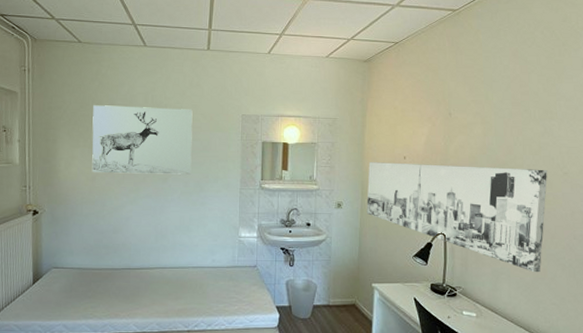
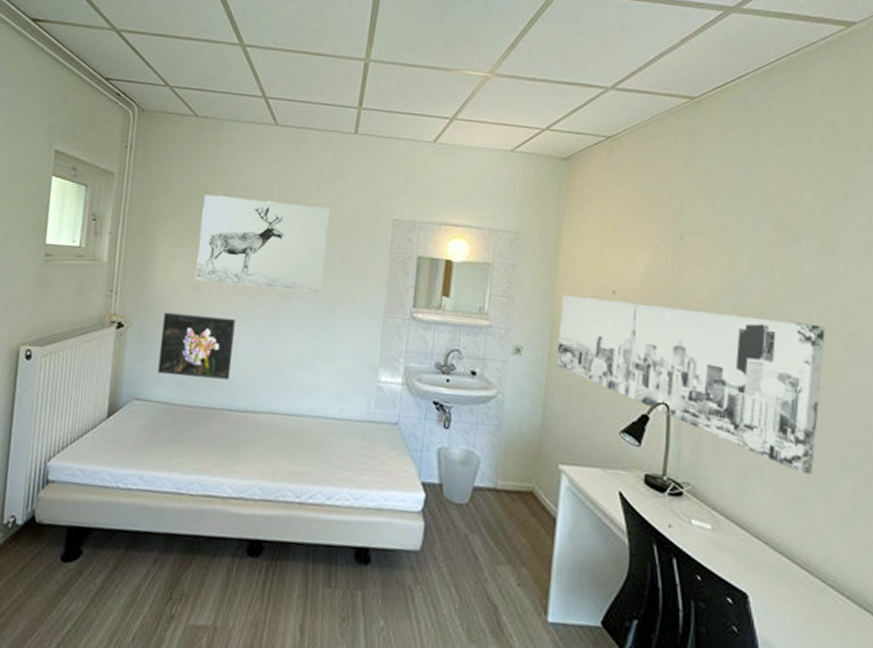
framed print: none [69,199,127,247] -> present [157,312,236,380]

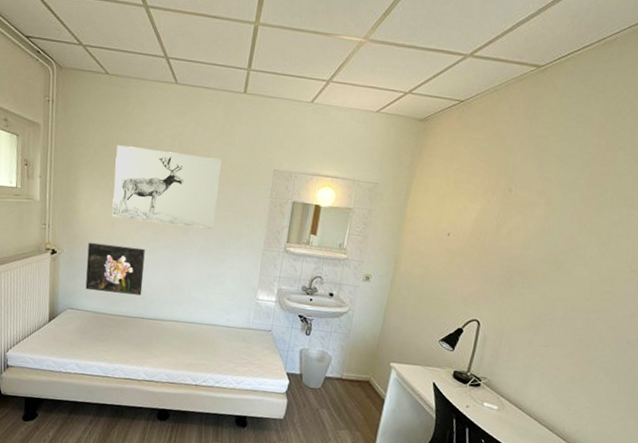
wall art: present [556,295,826,475] -> none [396,235,613,374]

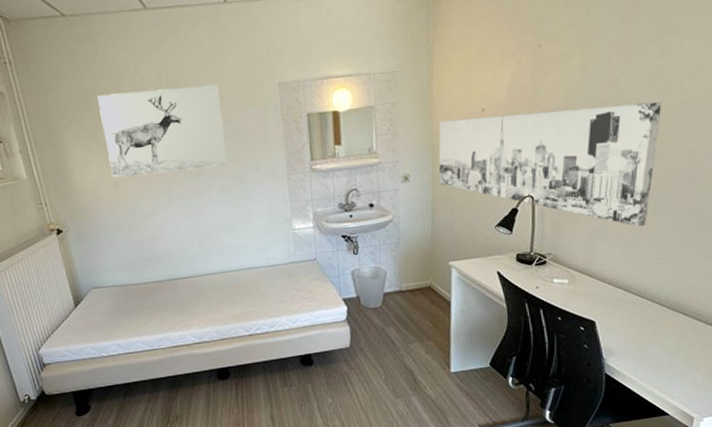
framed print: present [85,242,145,296] -> none [95,204,168,264]
wall art: none [396,235,613,374] -> present [438,101,663,227]

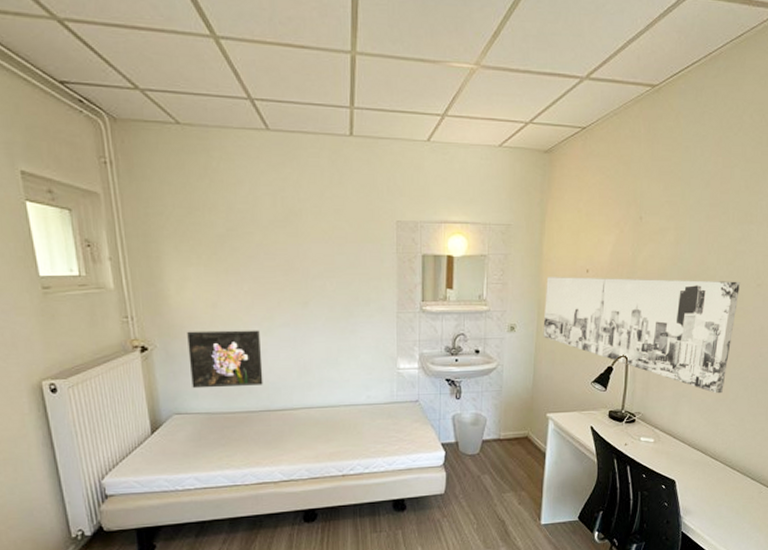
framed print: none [95,204,168,264] -> present [187,330,263,389]
wall art: present [97,84,228,177] -> none [205,210,337,298]

